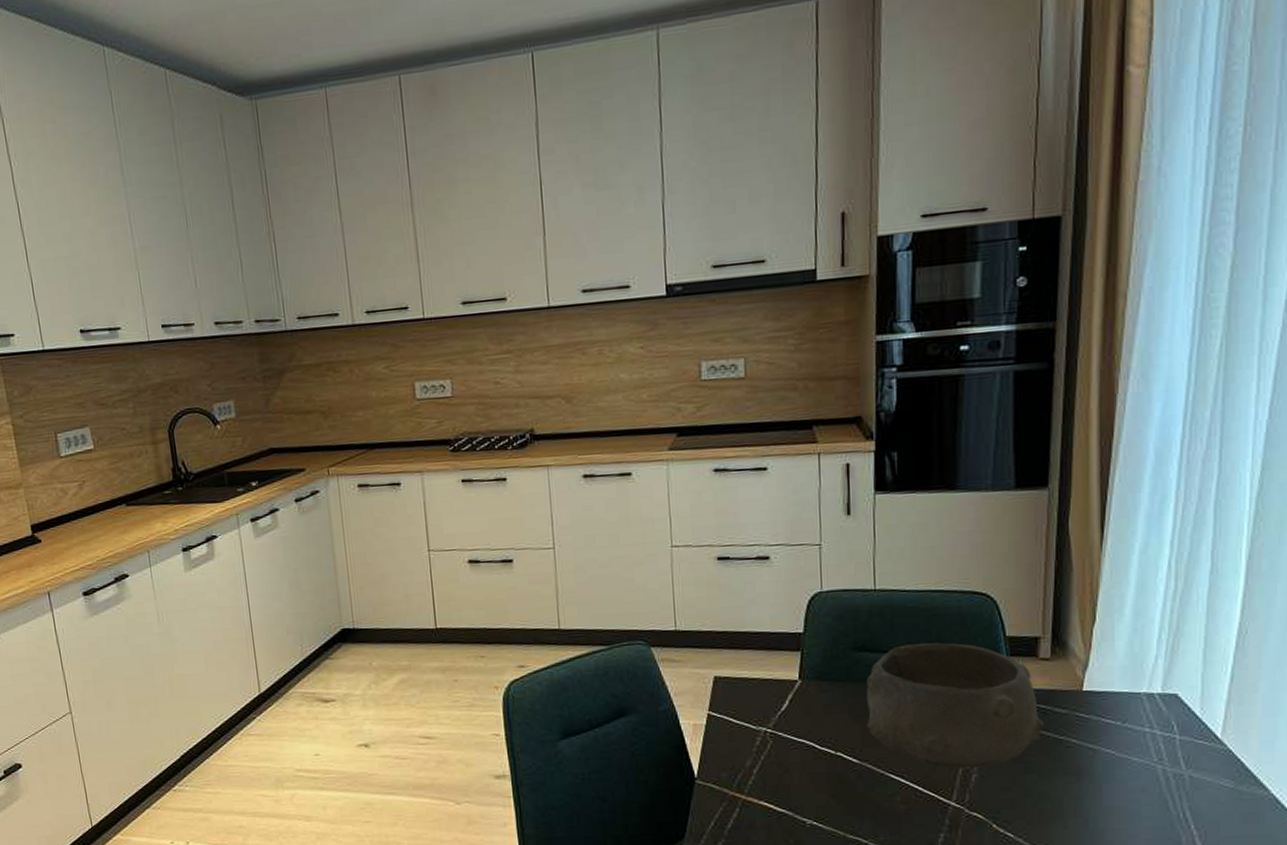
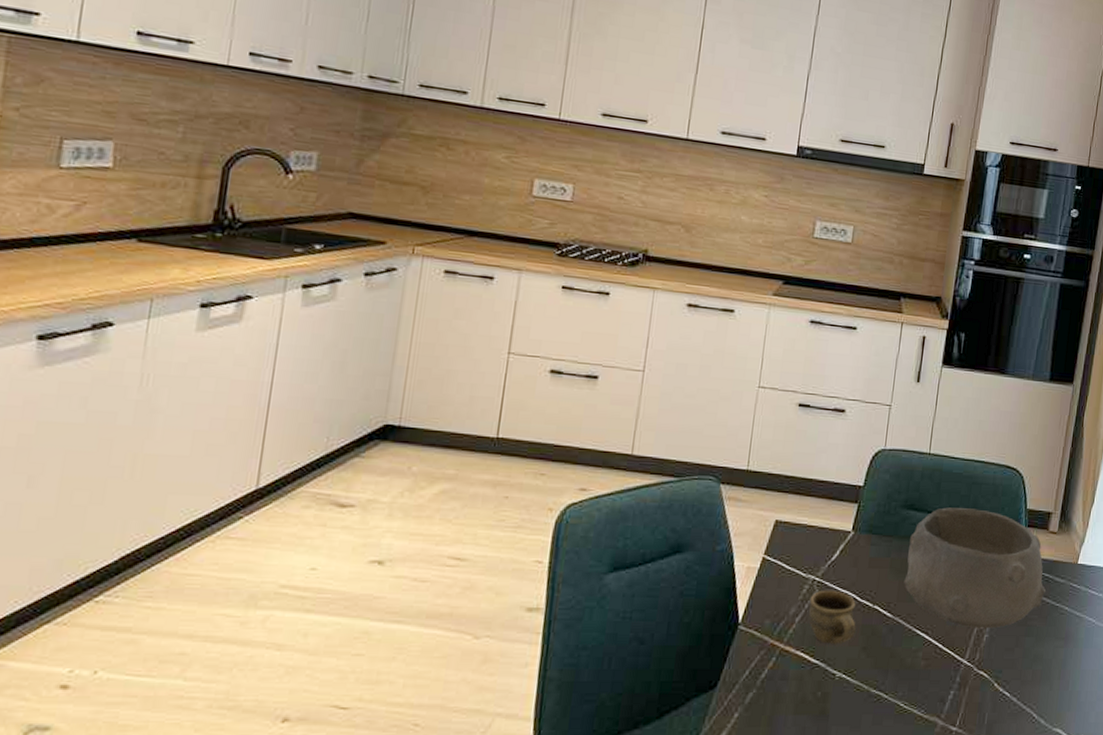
cup: none [764,740,820,794] -> present [808,590,856,645]

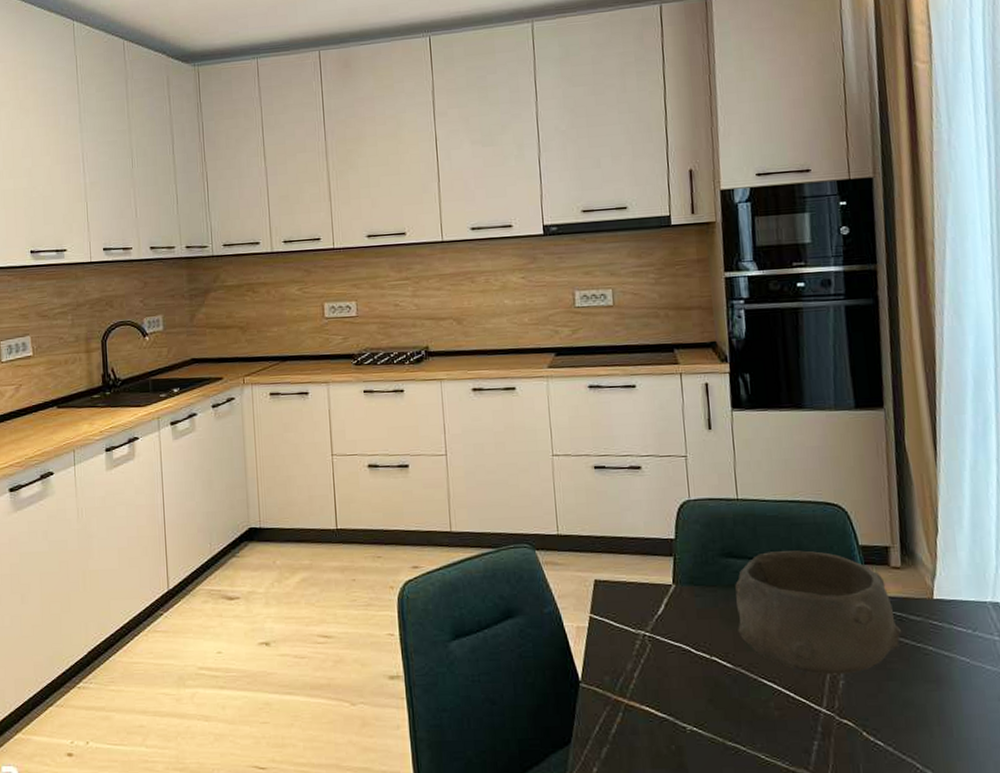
cup: present [808,590,856,645] -> none [644,644,698,698]

